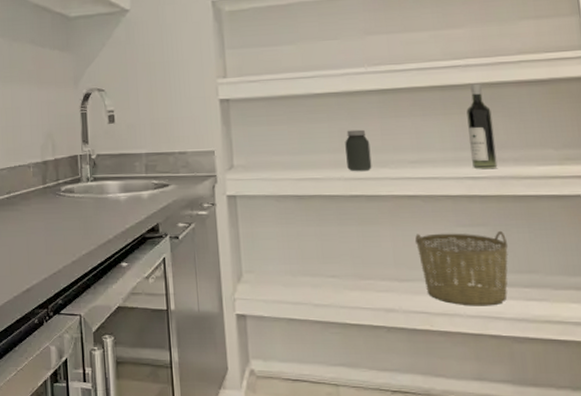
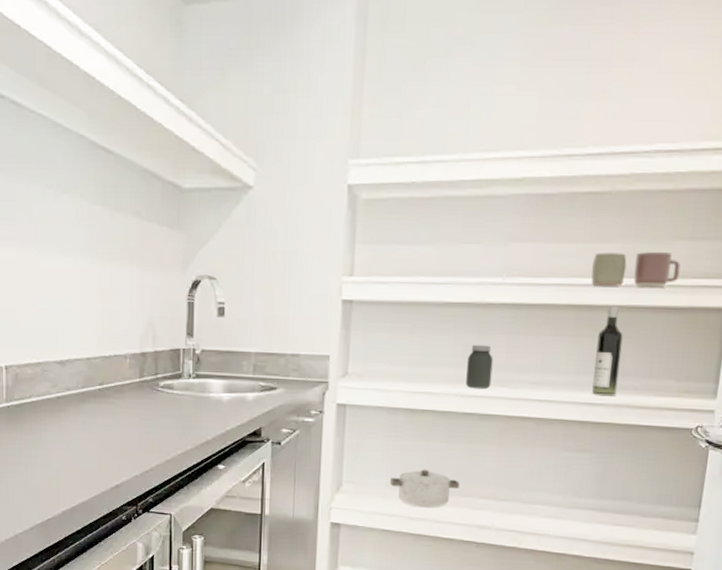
cooking pot: none [288,254,359,294] -> present [389,469,459,509]
basket: present [414,230,509,306] -> none [519,456,609,529]
mug: none [446,36,480,67] -> present [591,252,627,286]
mug: none [486,32,533,65] -> present [633,252,681,288]

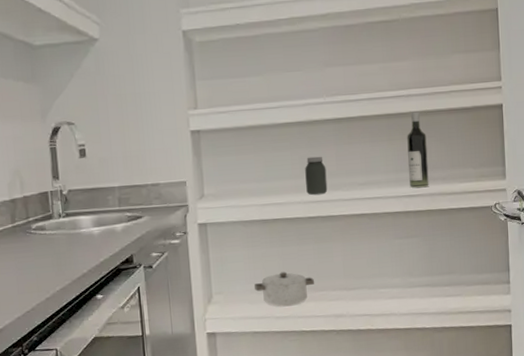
mug: present [591,252,627,286] -> none [392,68,420,97]
mug: present [633,252,681,288] -> none [425,64,461,95]

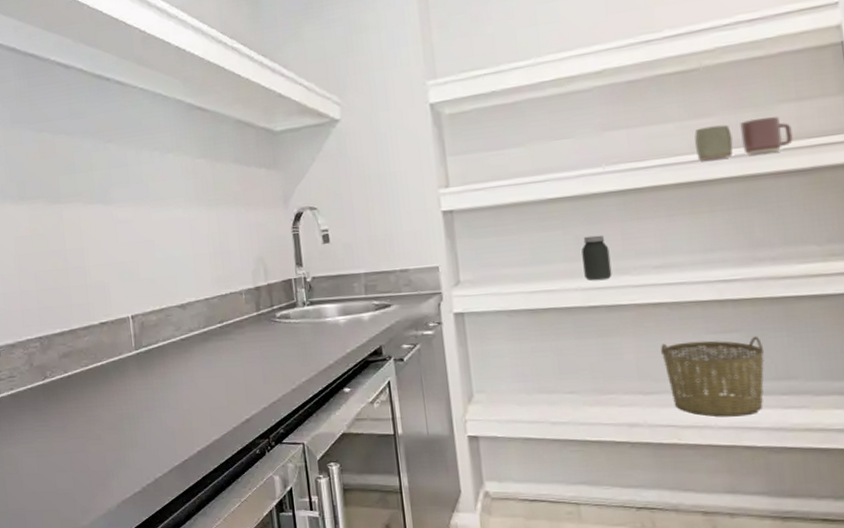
cooking pot: present [253,271,314,308] -> none [522,369,599,411]
basket: none [361,240,434,306] -> present [660,336,765,417]
mug: none [392,68,420,97] -> present [694,124,733,161]
bottle: present [407,111,429,188] -> none [717,177,753,271]
mug: none [425,64,461,95] -> present [740,116,793,156]

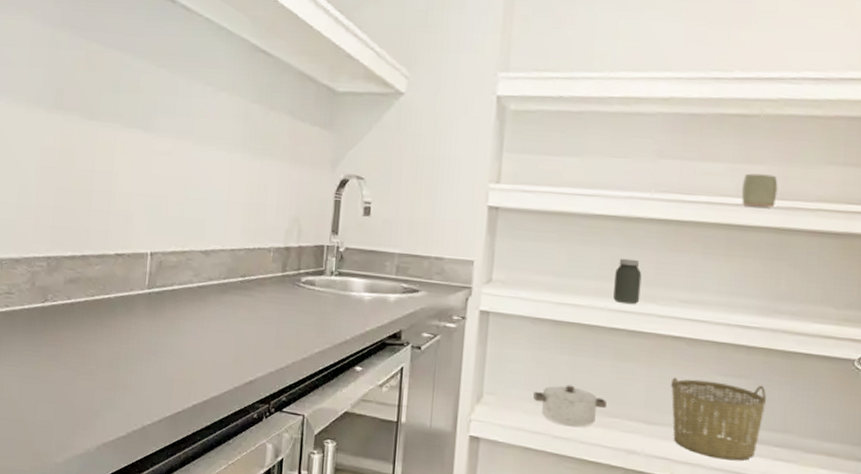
cooking pot: none [522,369,599,411] -> present [532,385,607,428]
mug: present [740,116,793,156] -> none [785,175,834,212]

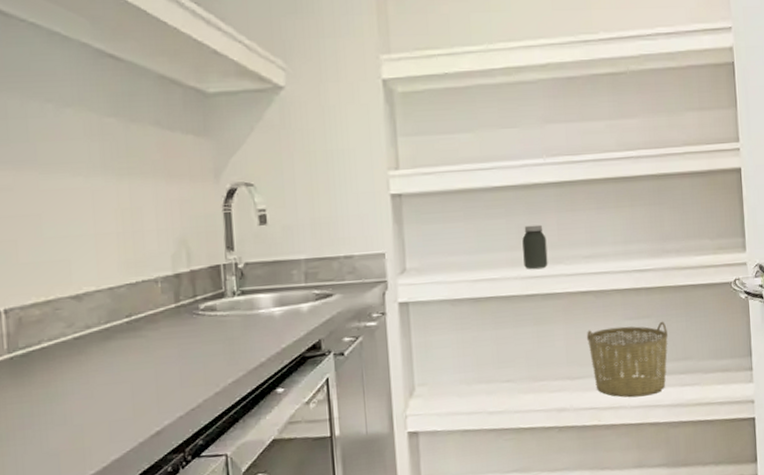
cooking pot: present [532,385,607,428] -> none [463,358,533,401]
mug: present [741,173,778,208] -> none [620,126,651,158]

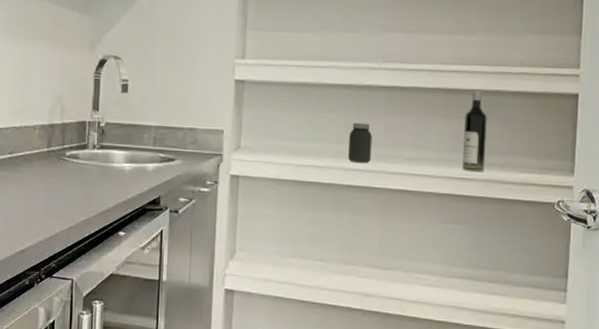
basket: present [586,321,669,397] -> none [399,226,482,297]
bottle: none [637,174,662,262] -> present [462,88,487,172]

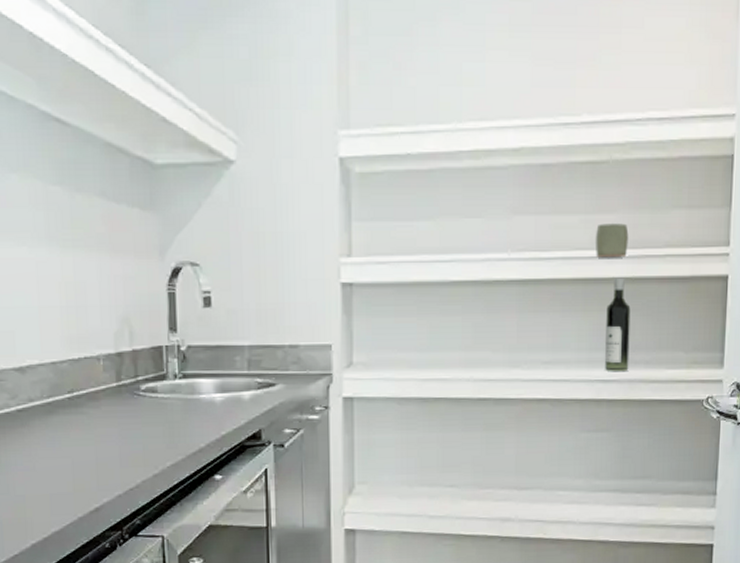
jar: present [348,122,372,164] -> none [478,325,504,373]
mug: none [455,43,487,73] -> present [595,223,629,258]

